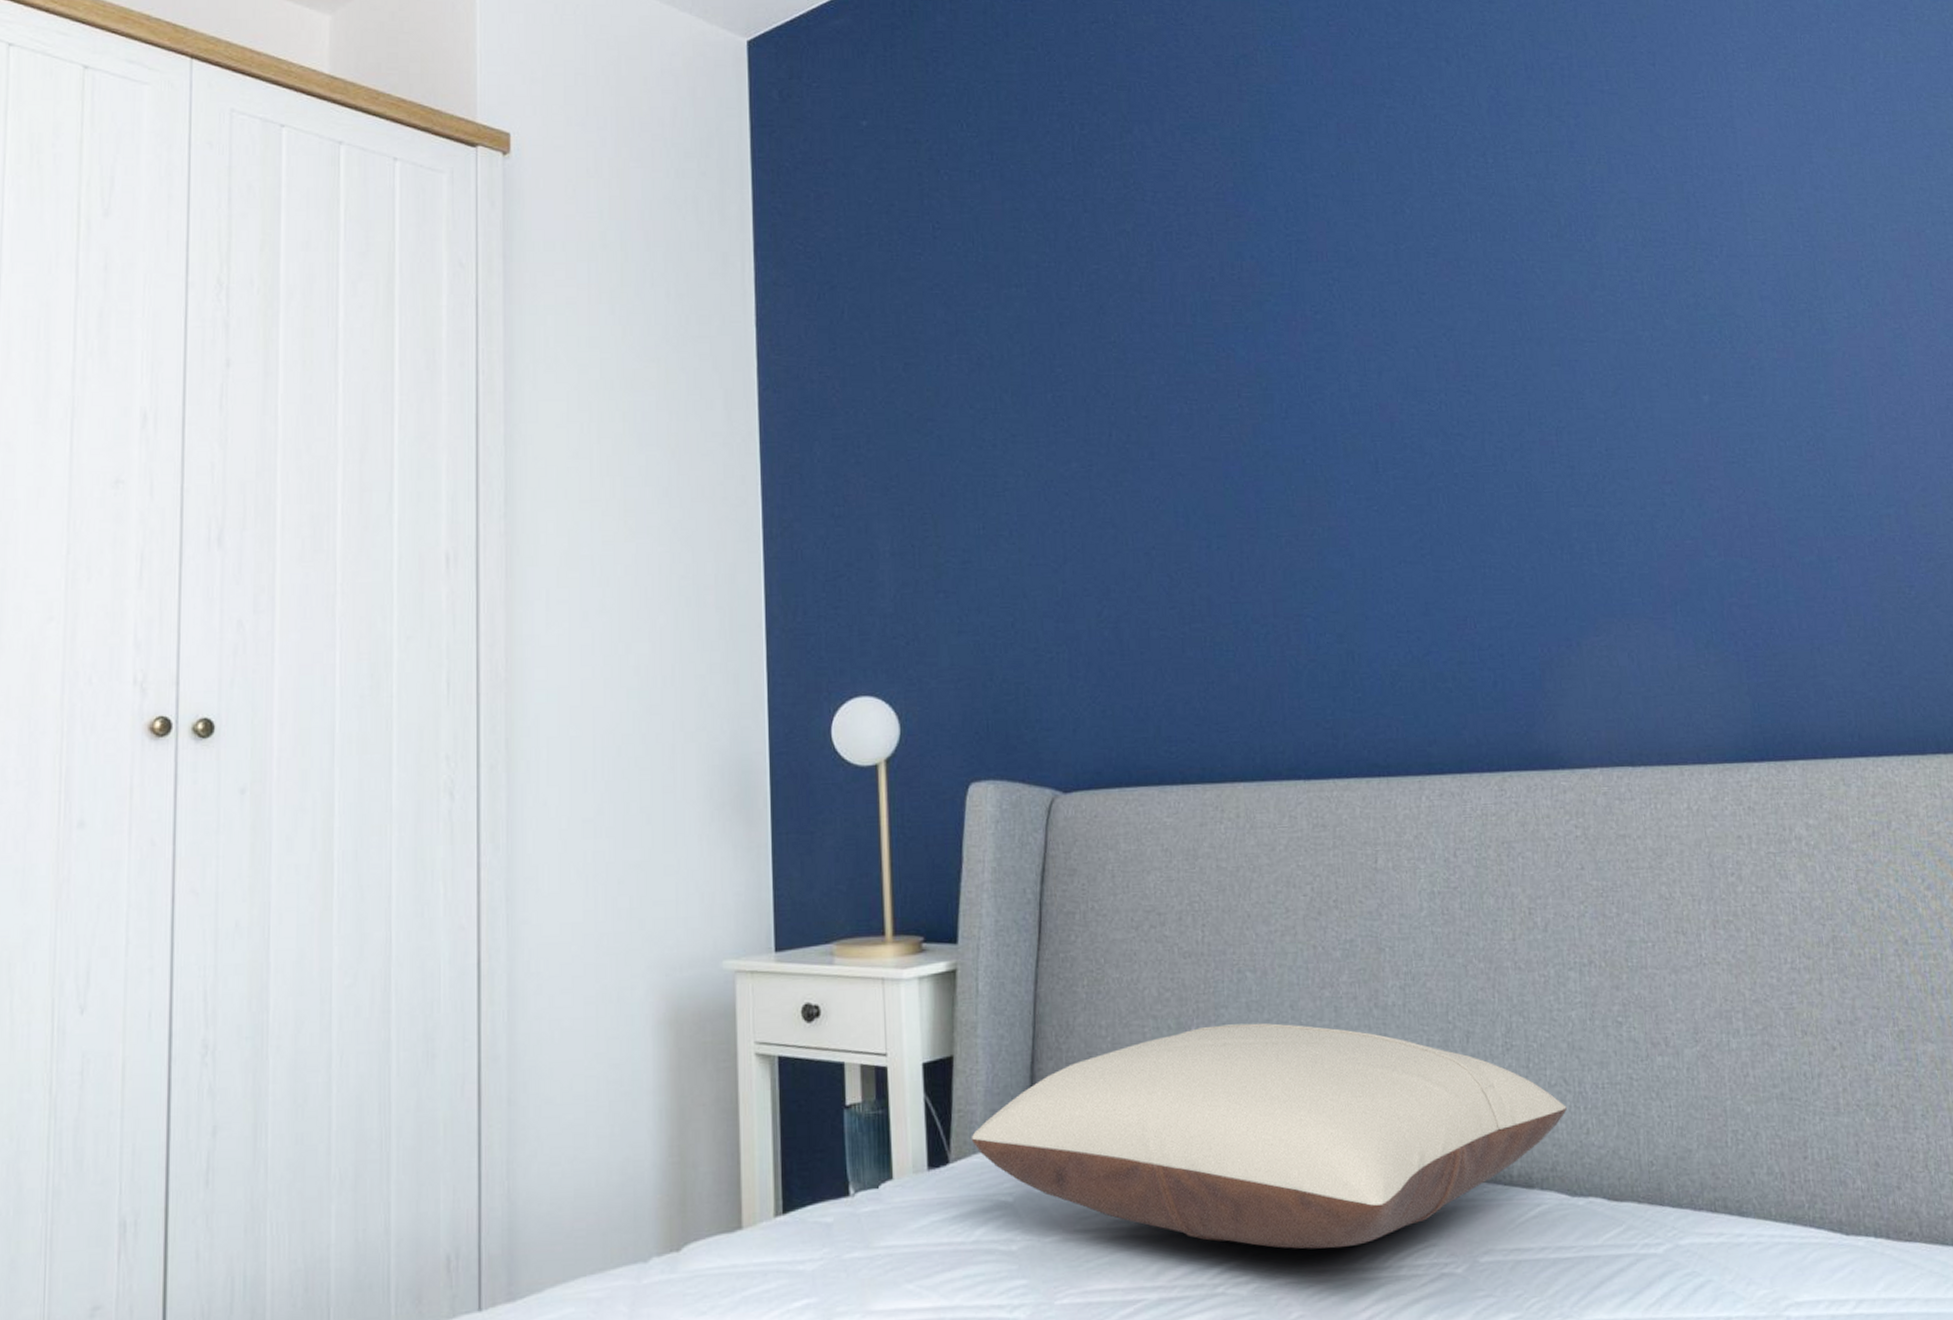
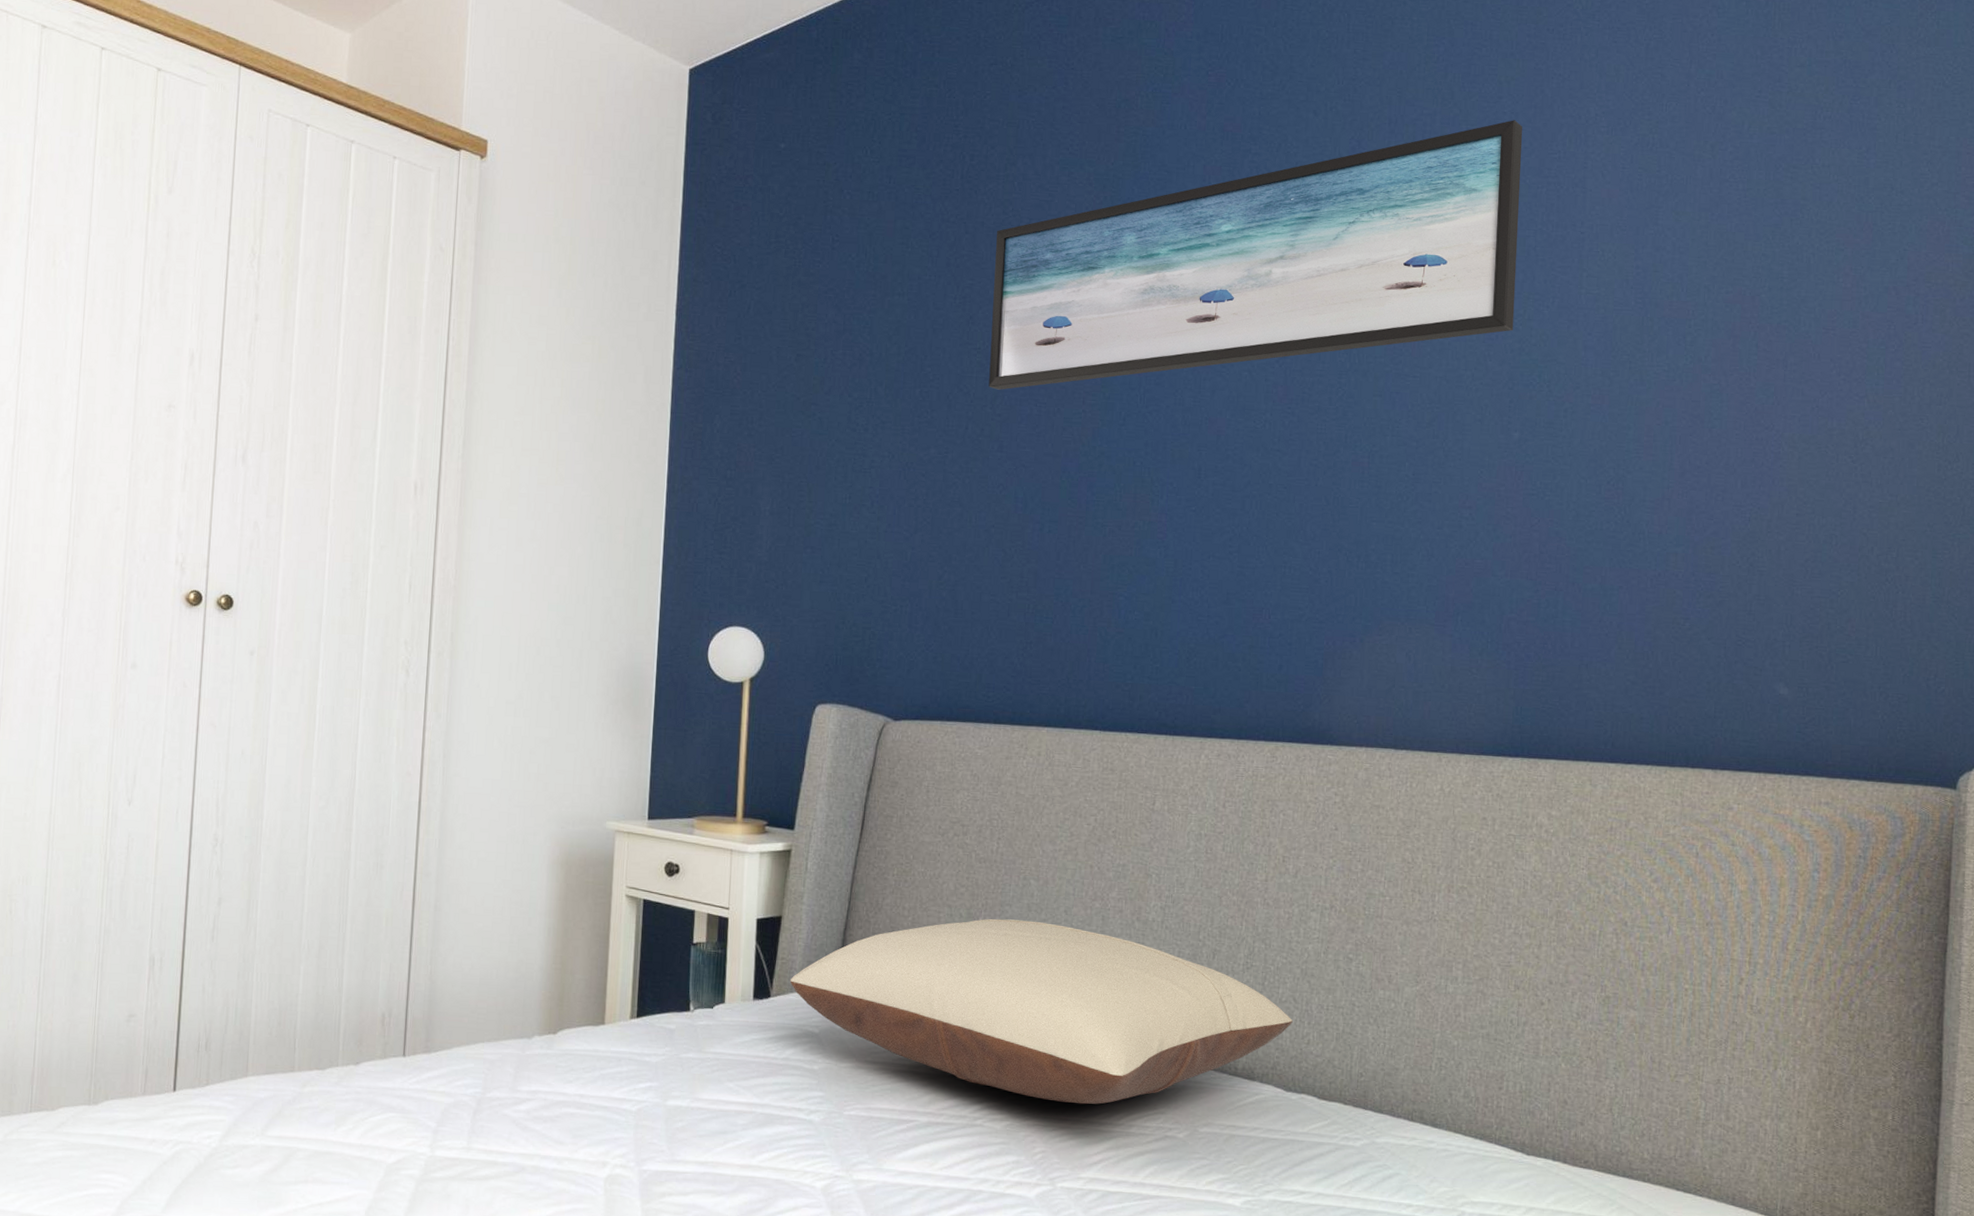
wall art: none [1119,60,1686,388] -> present [989,120,1523,390]

